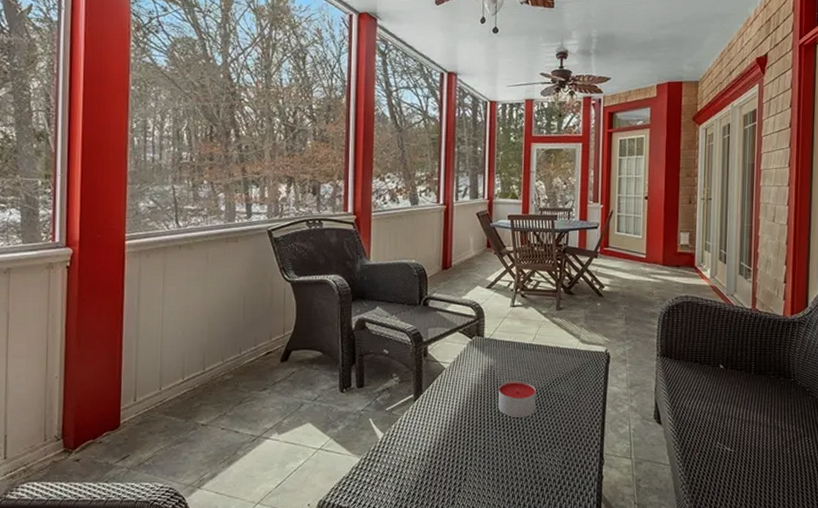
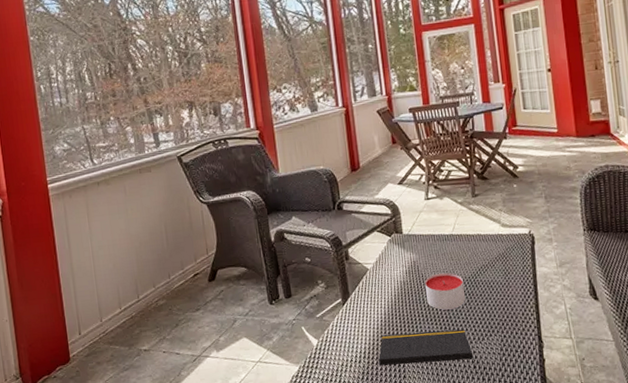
notepad: none [442,436,537,481] -> present [378,328,476,371]

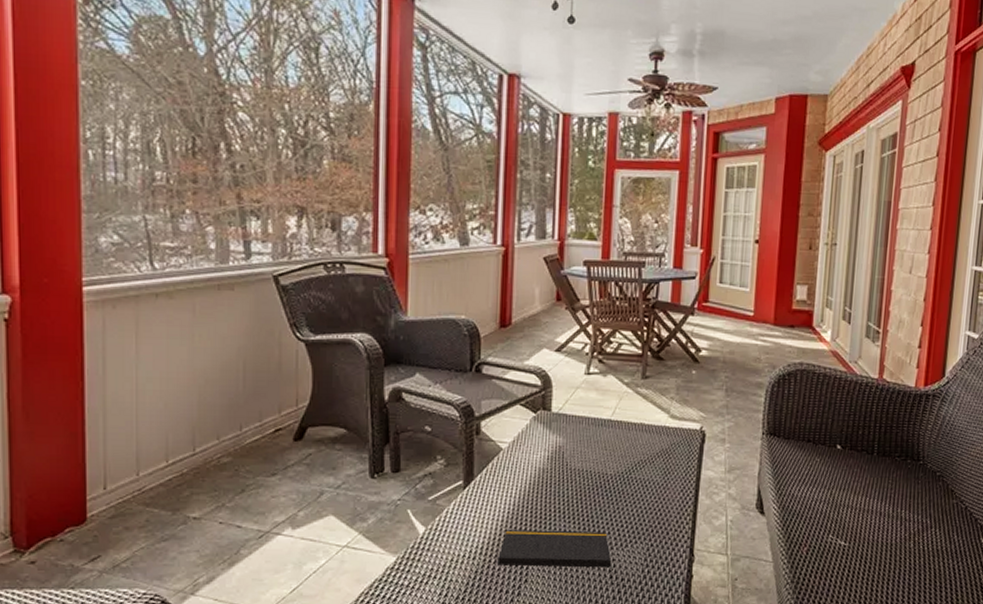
candle: present [425,272,465,310] -> none [568,463,614,507]

